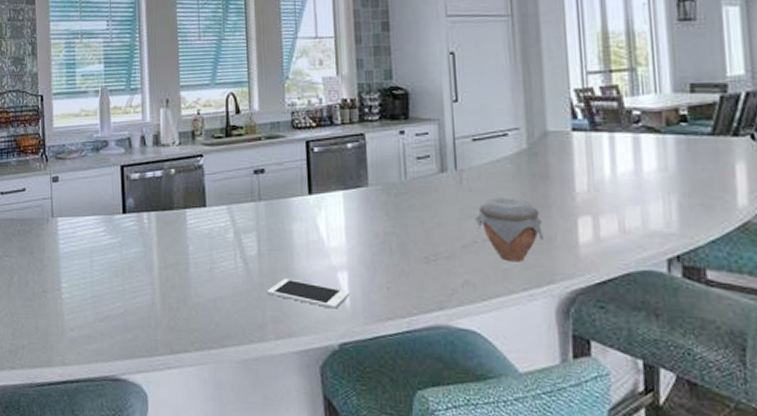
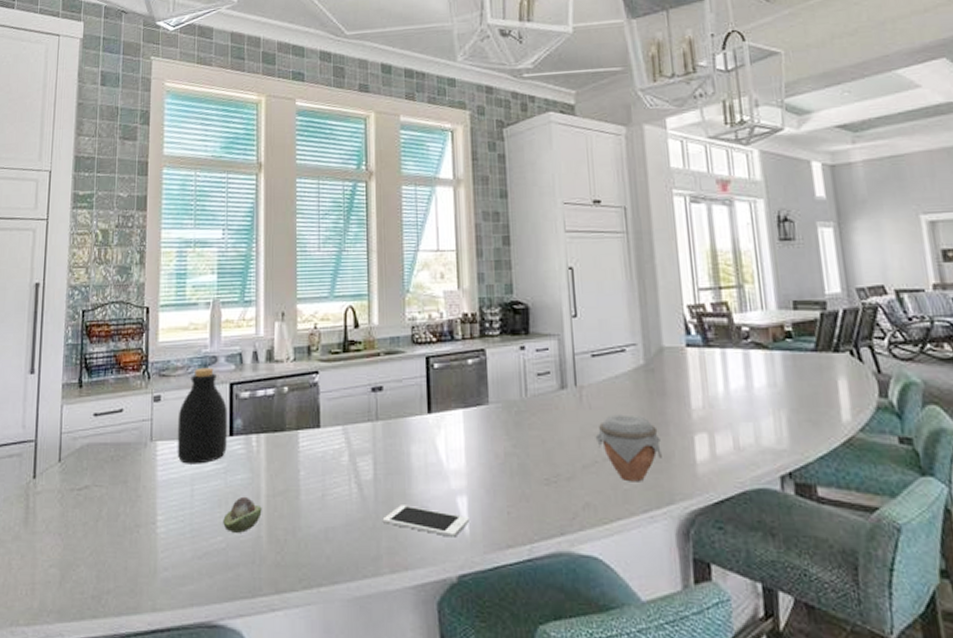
bottle: none [75,151,121,239] -> present [177,367,227,464]
fruit: none [120,267,155,300] -> present [223,496,262,533]

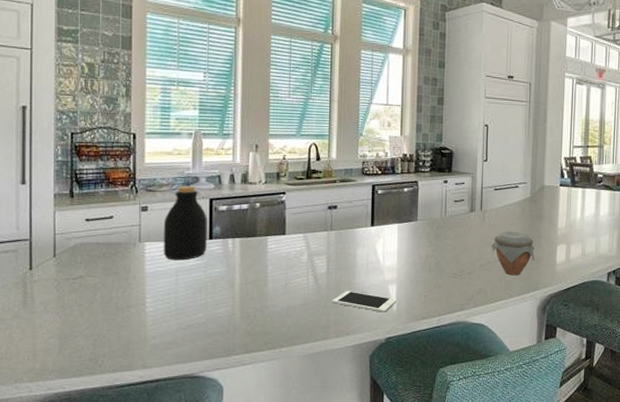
fruit: present [223,496,262,533] -> none [203,284,236,311]

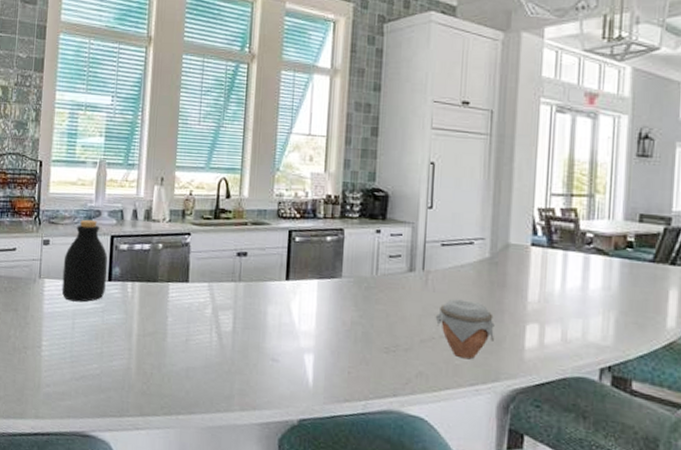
cell phone: present [332,290,397,313] -> none [237,355,314,388]

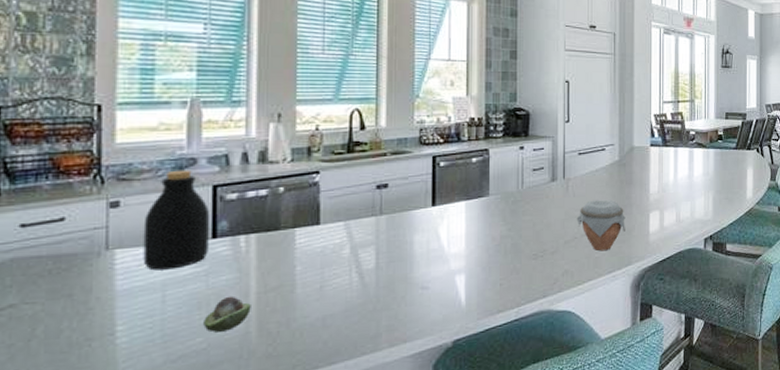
fruit: none [99,333,133,364] -> present [204,295,251,333]

